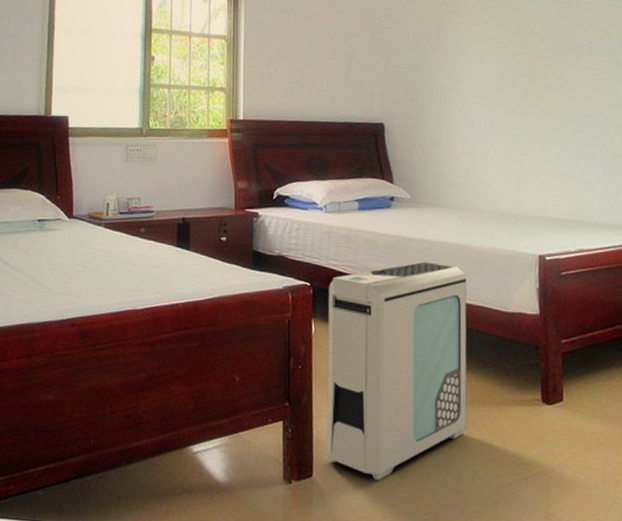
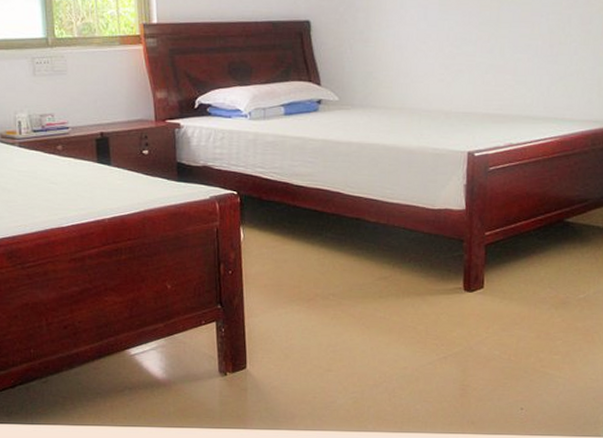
air purifier: present [326,261,467,480] -> none [255,164,395,368]

